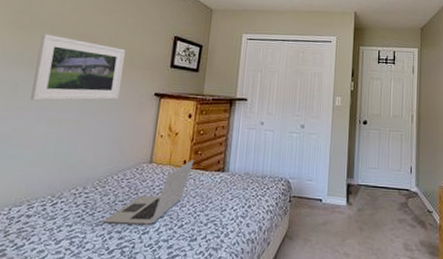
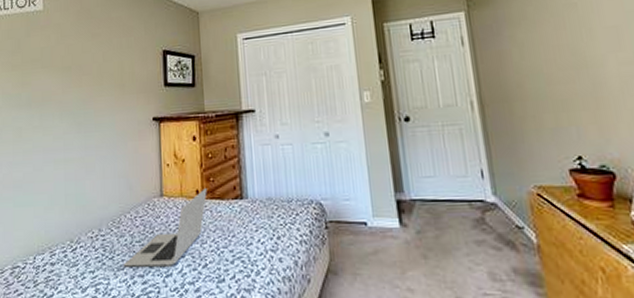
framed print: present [30,33,126,101] -> none [34,70,117,143]

